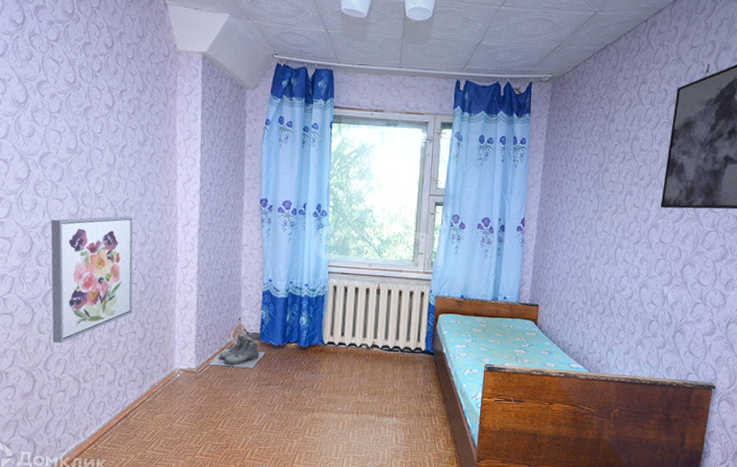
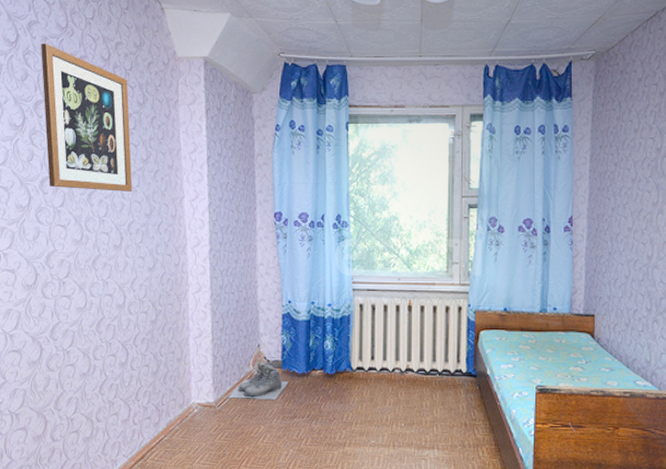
wall art: none [46,27,130,172] -> present [41,43,133,191]
wall art: present [50,215,134,343] -> none [54,239,144,380]

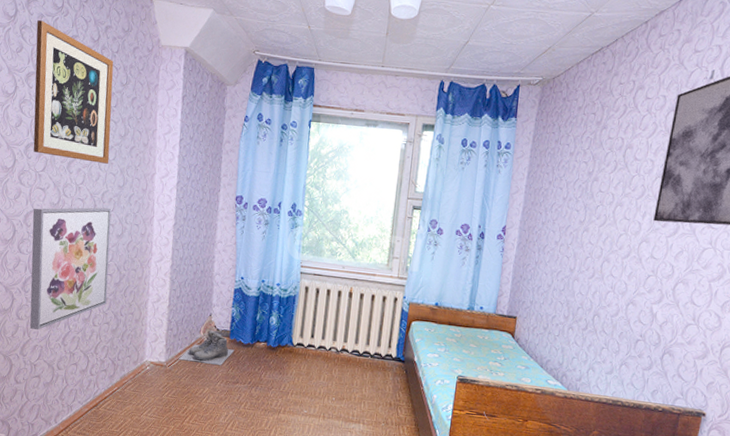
wall art: none [54,239,144,380] -> present [29,207,112,330]

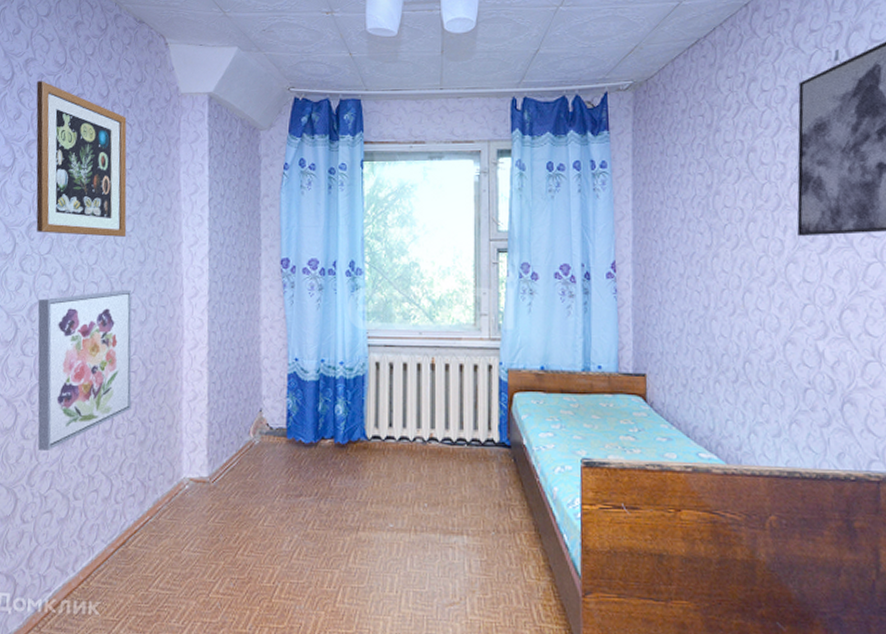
boots: present [178,331,235,365] -> none [224,431,294,474]

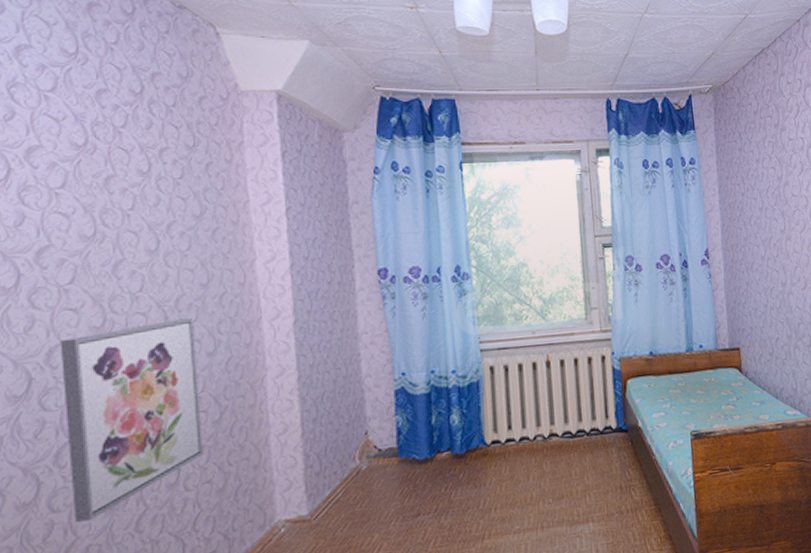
wall art: present [36,81,127,237] -> none [36,73,181,260]

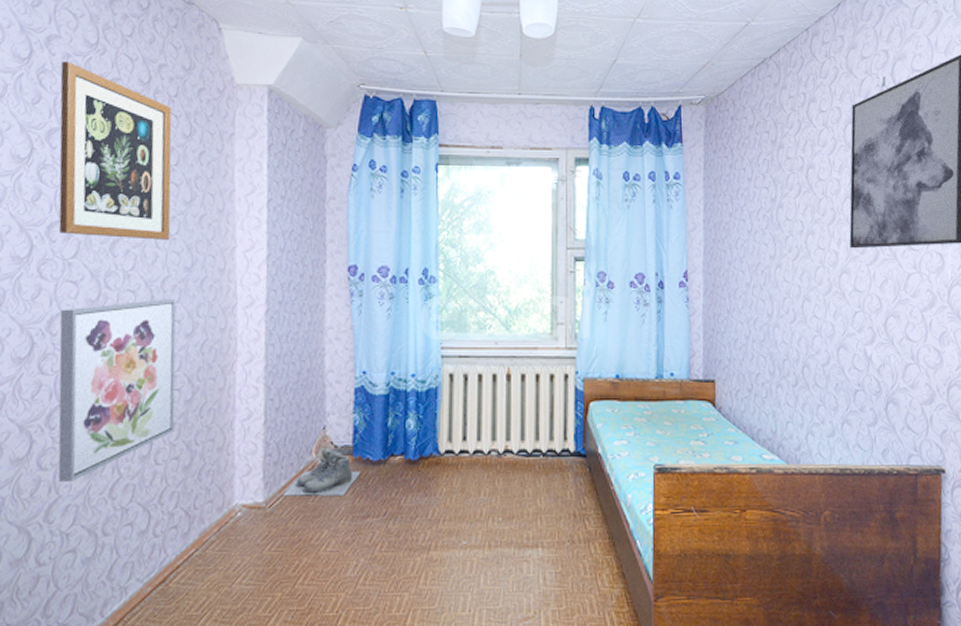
wall art: none [36,73,181,260] -> present [58,61,172,240]
boots: none [327,453,408,507] -> present [282,450,361,497]

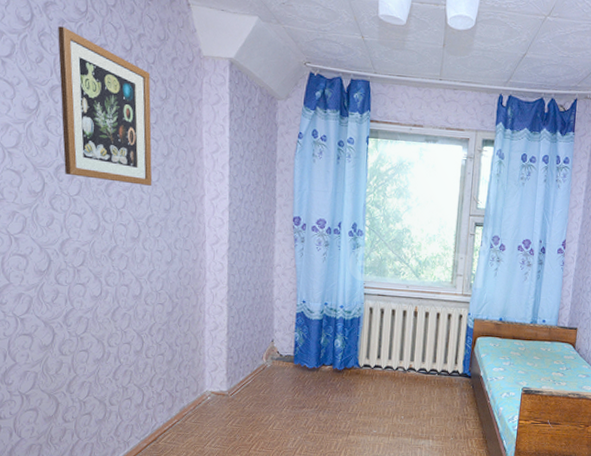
wall art: present [58,298,177,481] -> none [69,232,160,365]
boots: present [282,450,361,497] -> none [240,357,300,391]

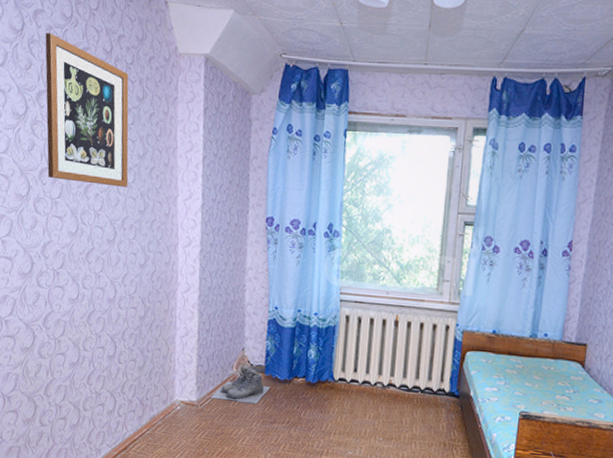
boots: none [240,357,300,391] -> present [210,366,271,404]

